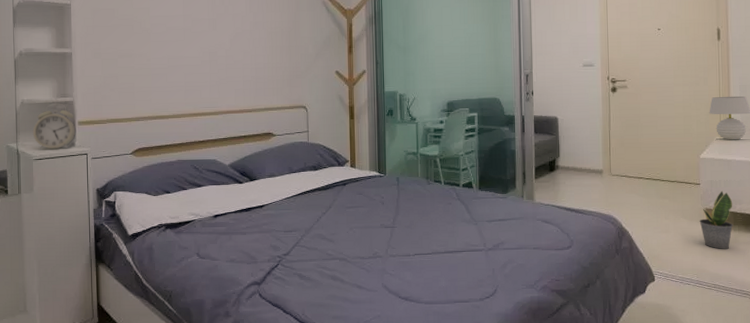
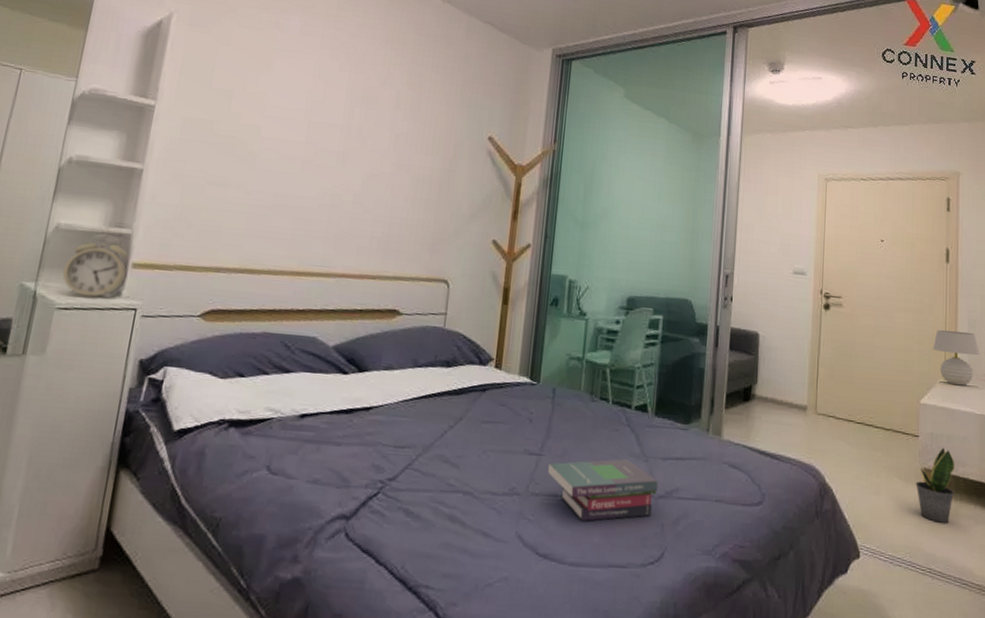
books: none [400,224,486,272] -> present [548,459,658,521]

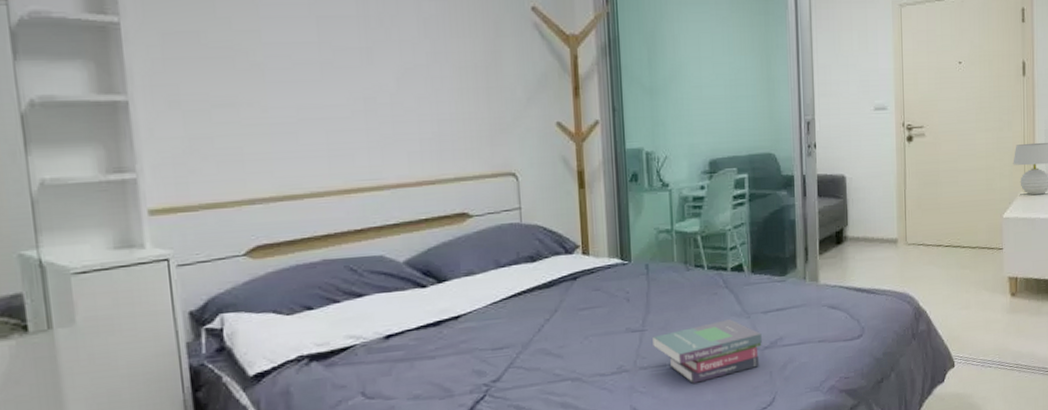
alarm clock: present [62,234,129,299] -> none [65,182,146,259]
potted plant: present [916,447,955,523] -> none [1002,255,1037,323]

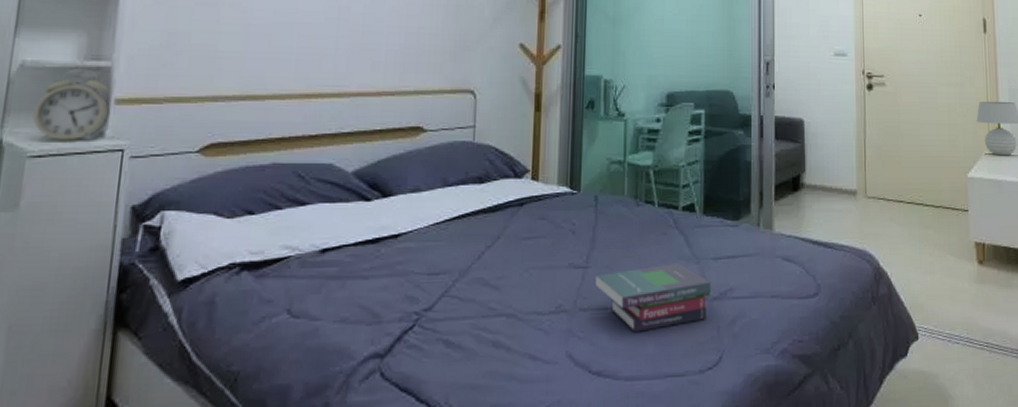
alarm clock: none [65,182,146,259] -> present [32,69,110,142]

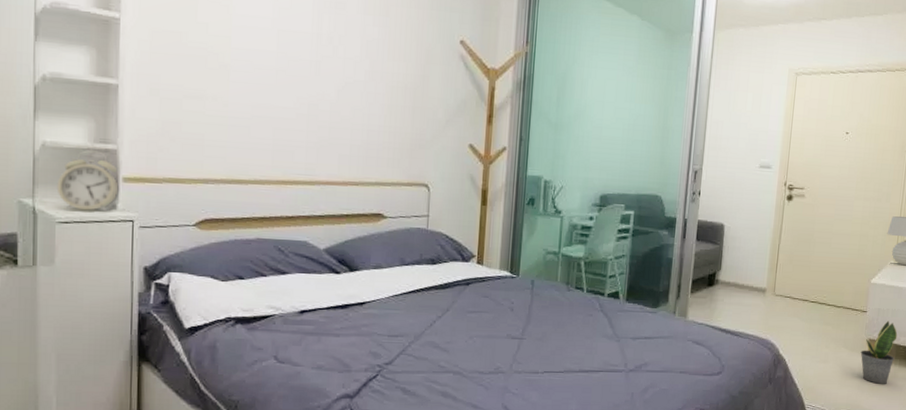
books: present [595,263,711,332] -> none [529,340,628,393]
potted plant: none [968,219,1006,296] -> present [860,320,898,384]

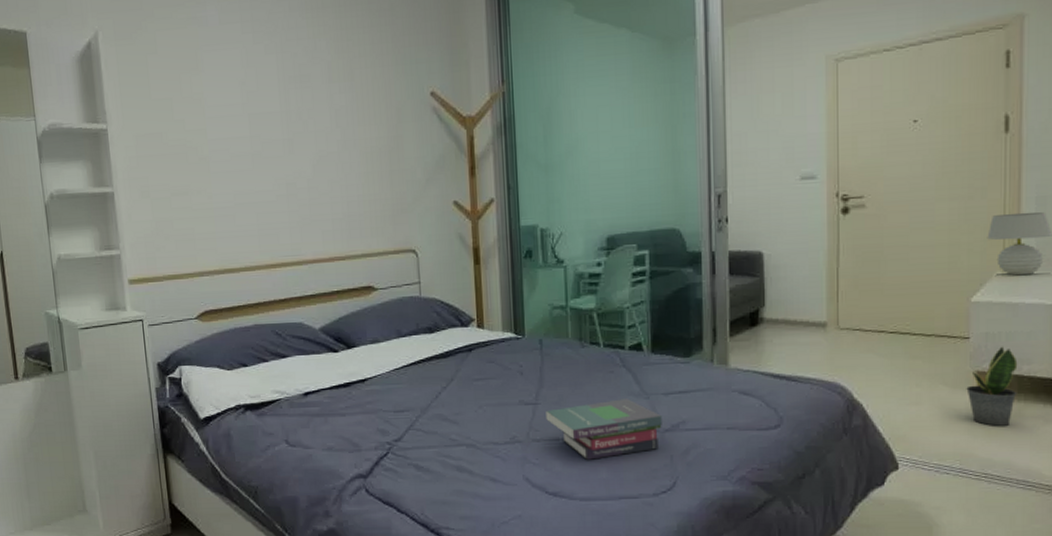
alarm clock: present [56,150,119,212] -> none [74,257,127,317]
books: none [529,340,628,393] -> present [546,399,662,460]

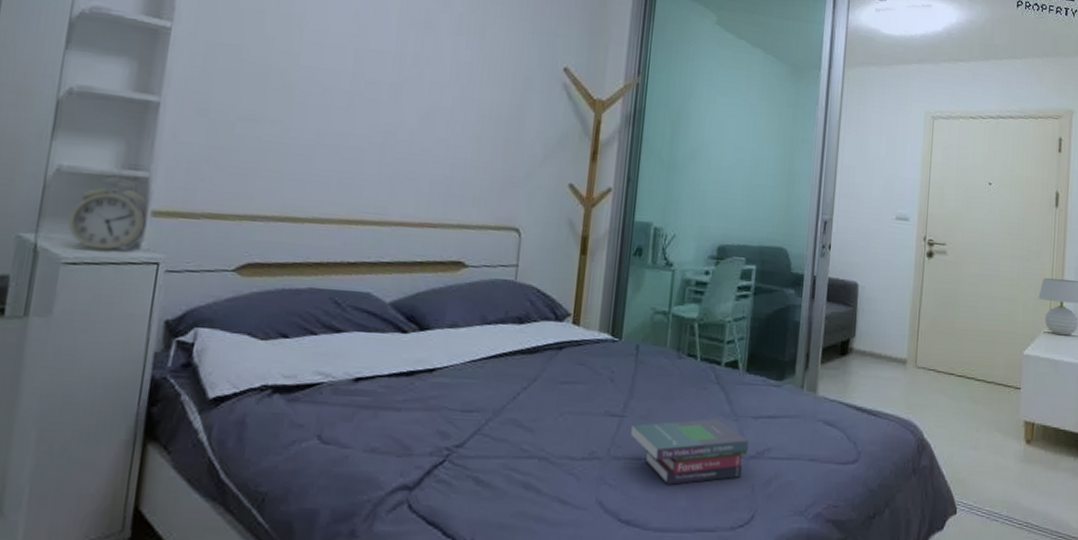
alarm clock: none [74,257,127,317] -> present [67,177,147,252]
potted plant: present [966,346,1018,426] -> none [1015,399,1056,476]

